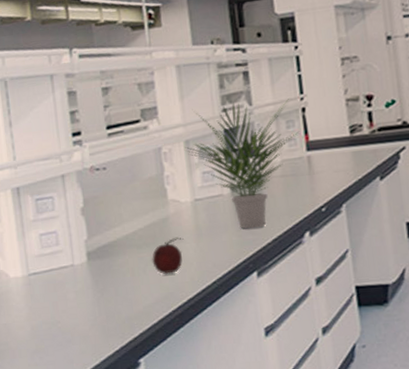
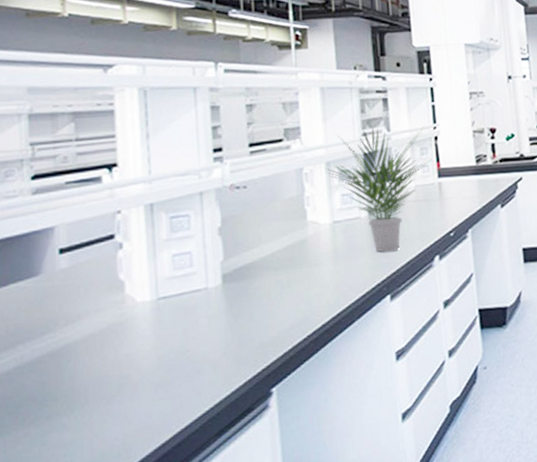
fruit: present [151,237,184,275] -> none [288,259,321,299]

